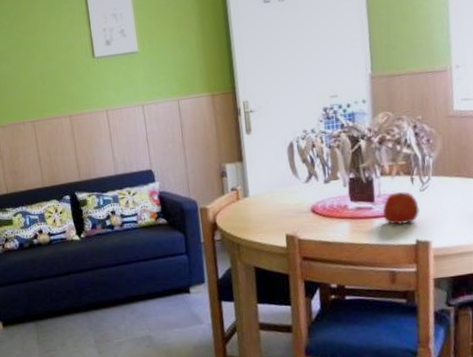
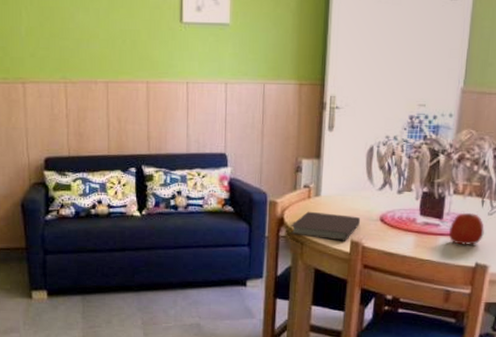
notebook: none [223,211,293,238] -> present [290,211,361,241]

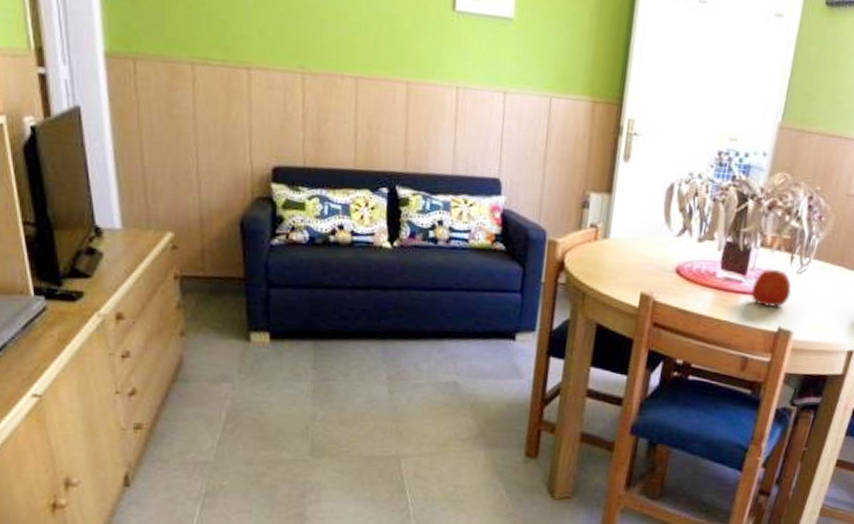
notebook: present [290,211,361,241] -> none [570,255,654,294]

